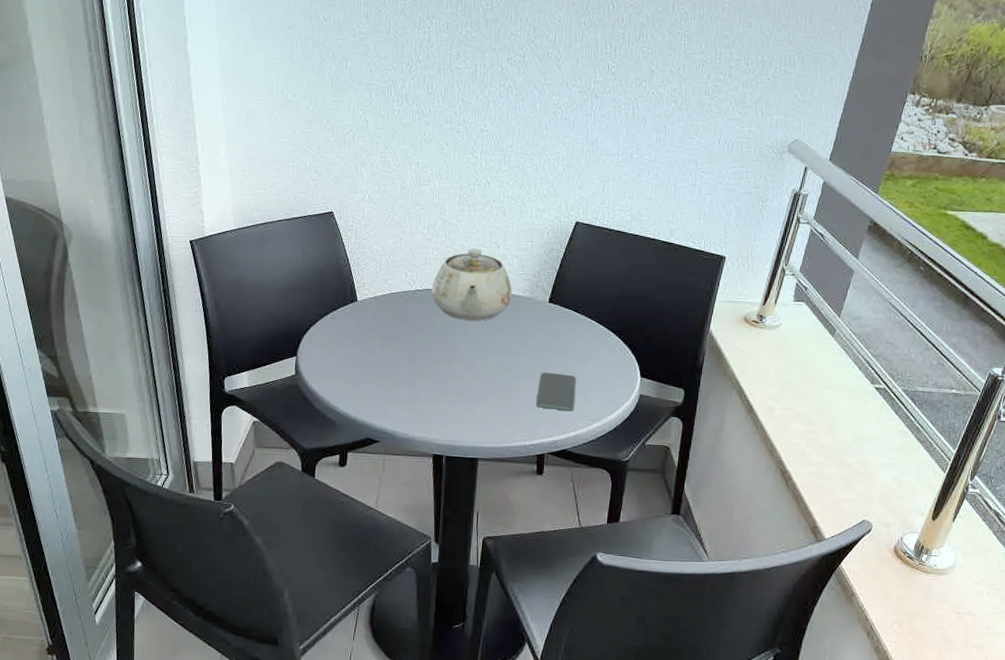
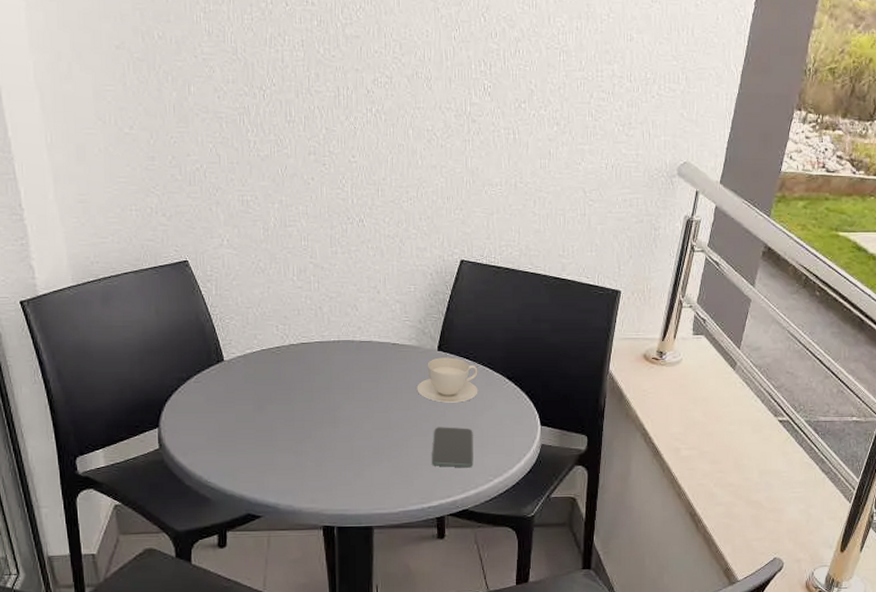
teapot: present [431,248,513,321] -> none [307,295,398,376]
teacup: none [527,309,585,351] -> present [417,357,478,403]

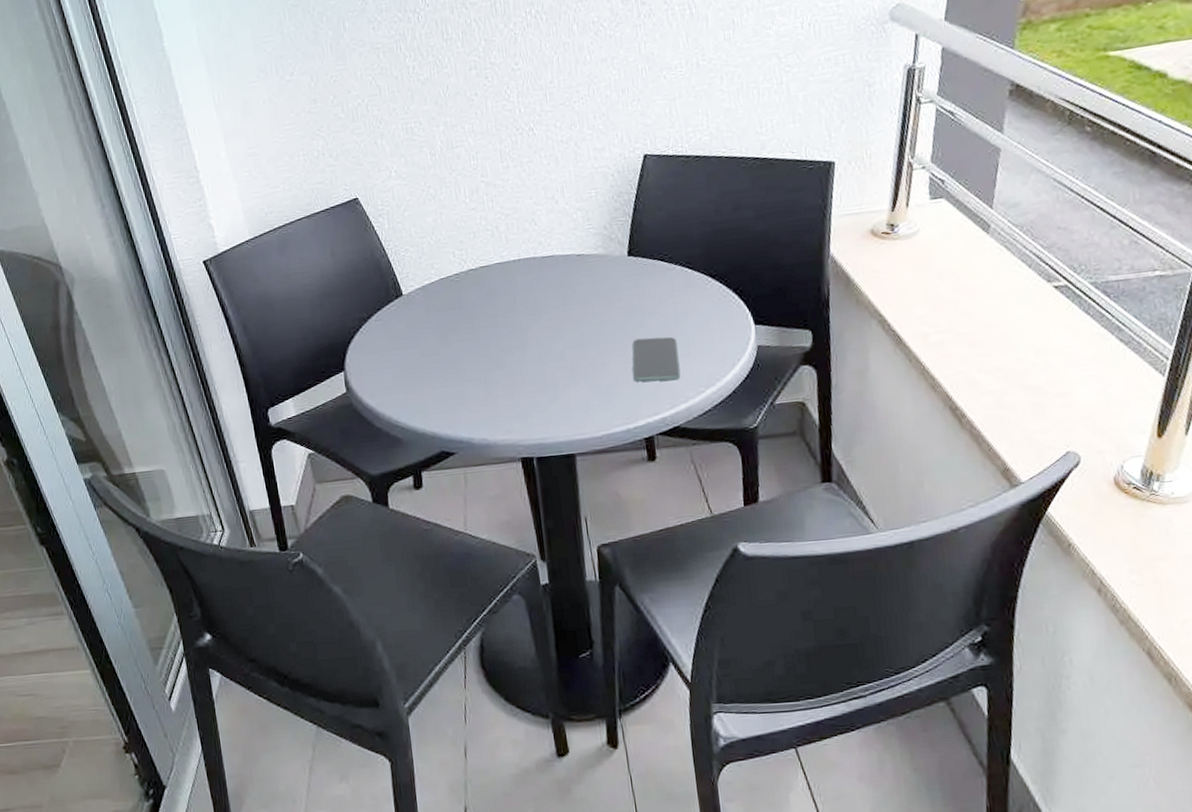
teacup: present [417,357,478,403] -> none [608,261,678,312]

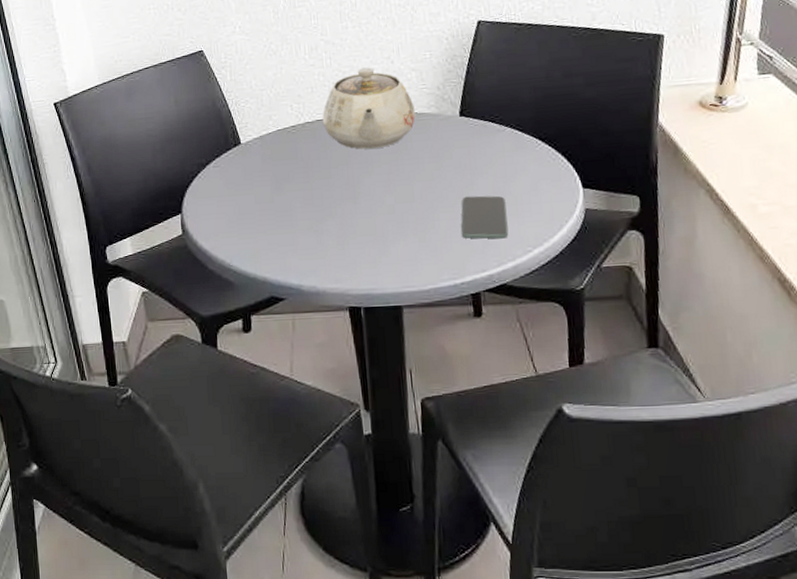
teapot: none [486,208,584,295] -> present [322,67,417,150]

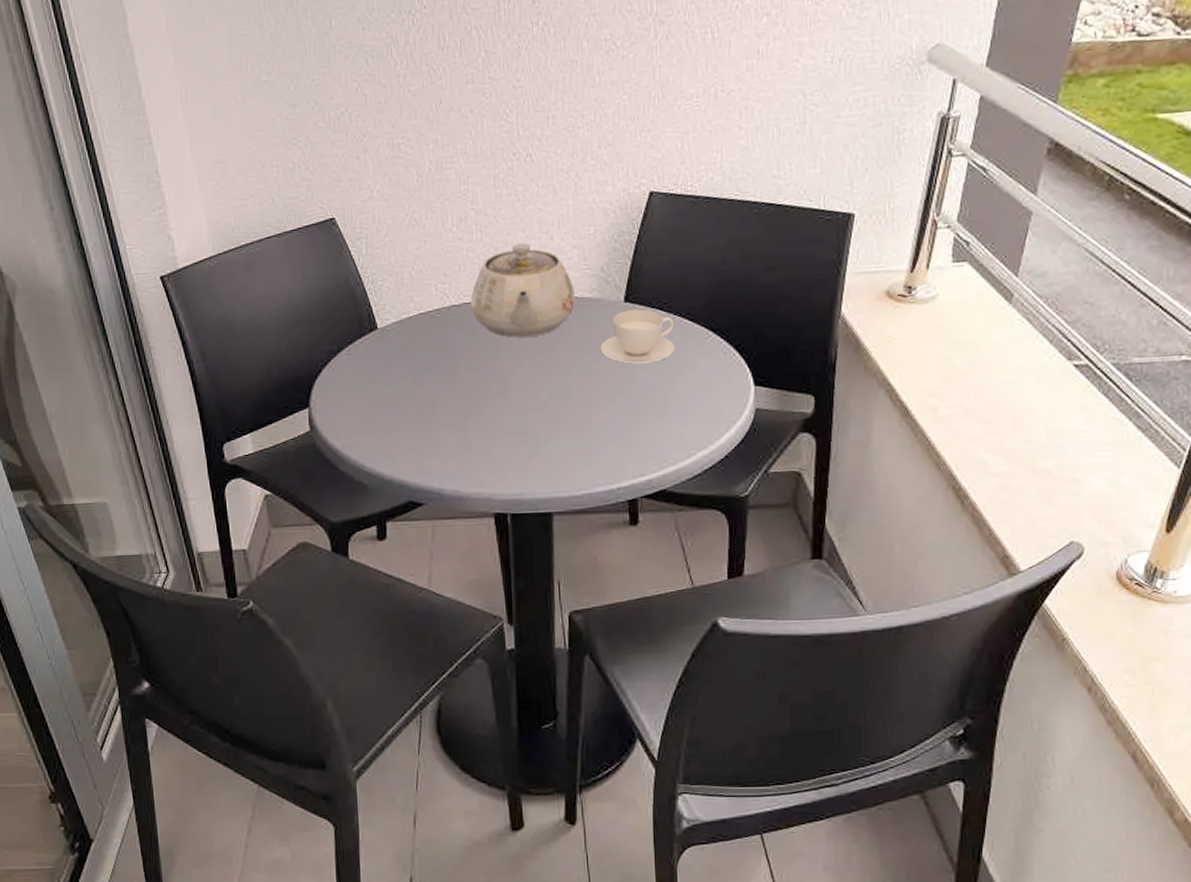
teacup: none [439,122,508,171] -> present [600,309,675,364]
smartphone: present [461,195,509,239] -> none [620,392,671,441]

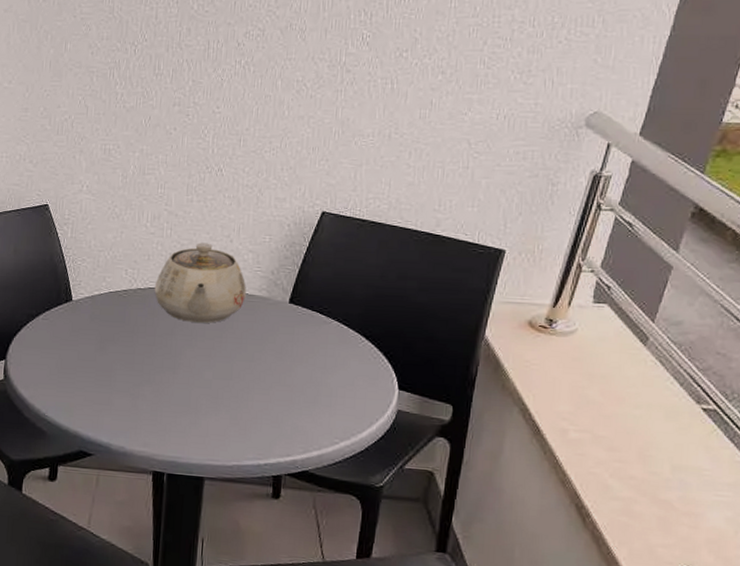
teacup: present [600,309,675,364] -> none [263,310,332,358]

